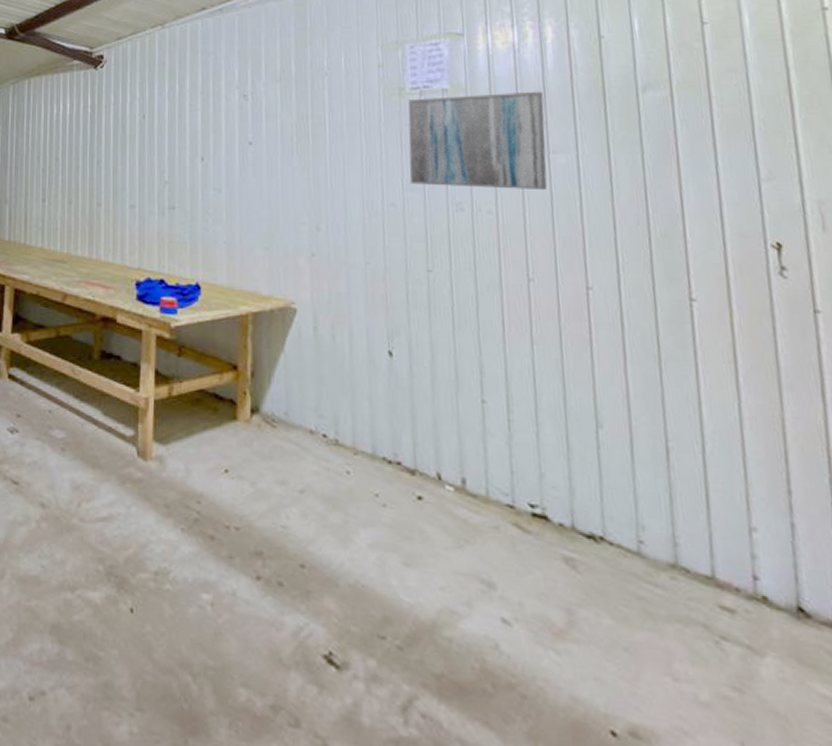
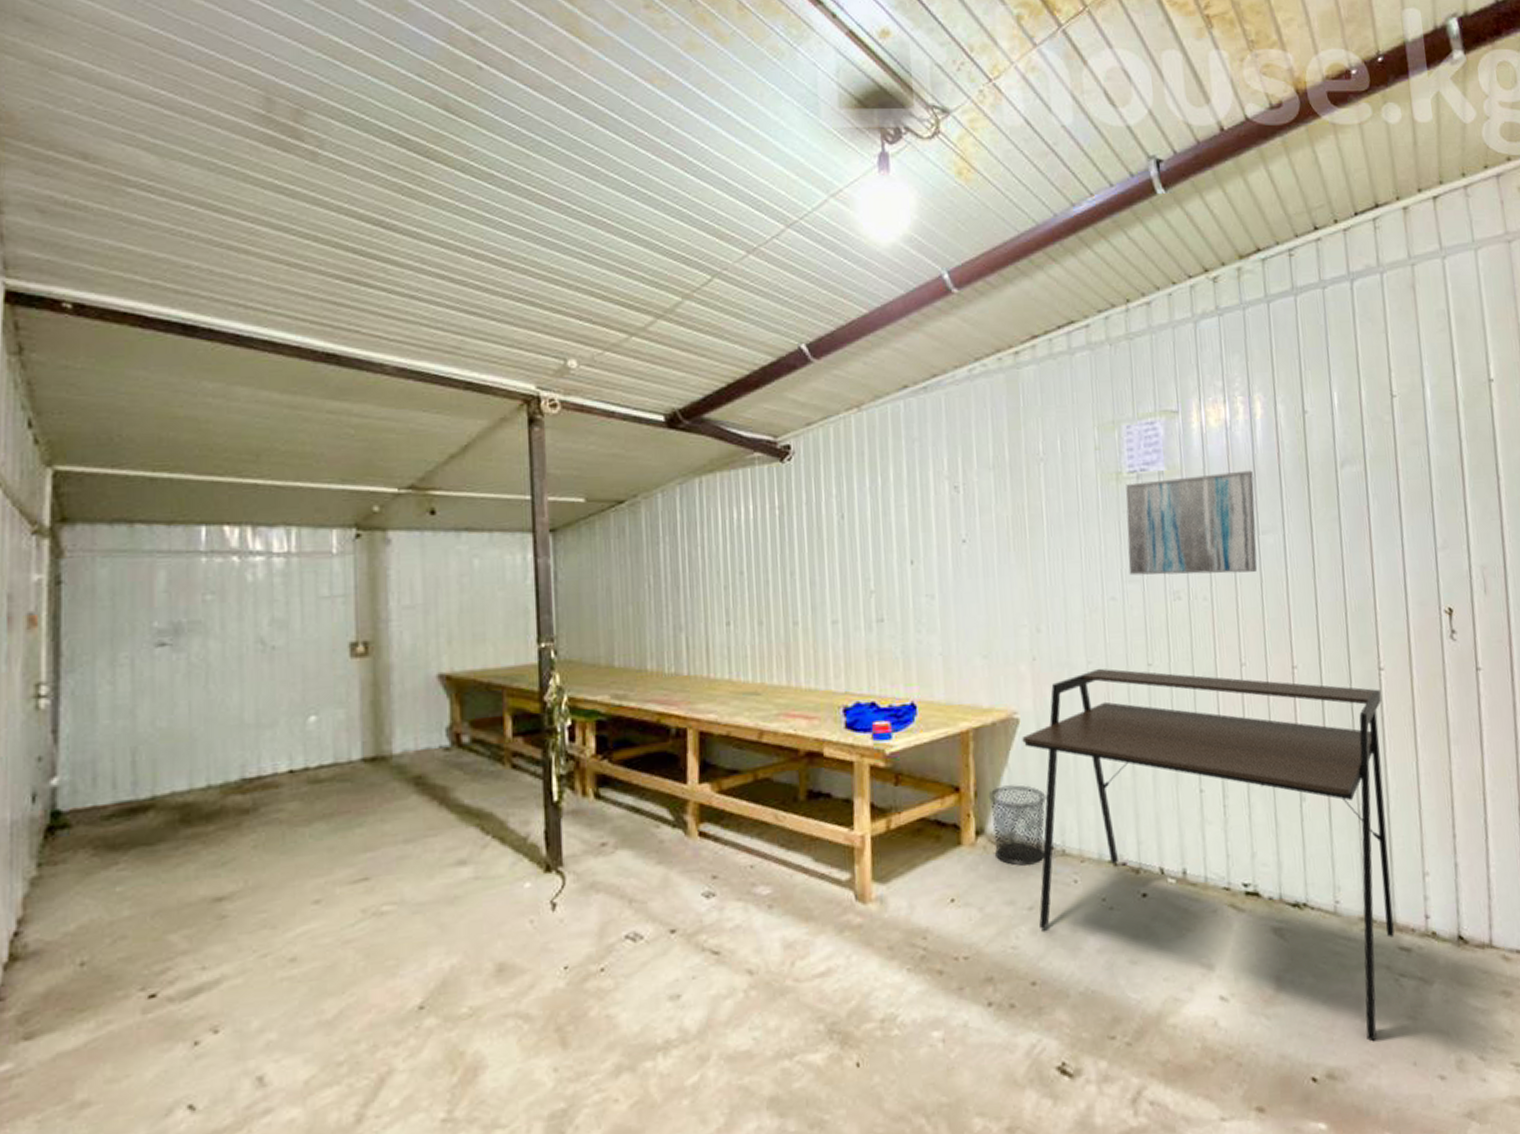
waste bin: none [264,370,321,450] -> present [988,785,1047,867]
desk: none [299,269,713,707] -> present [1022,668,1395,1042]

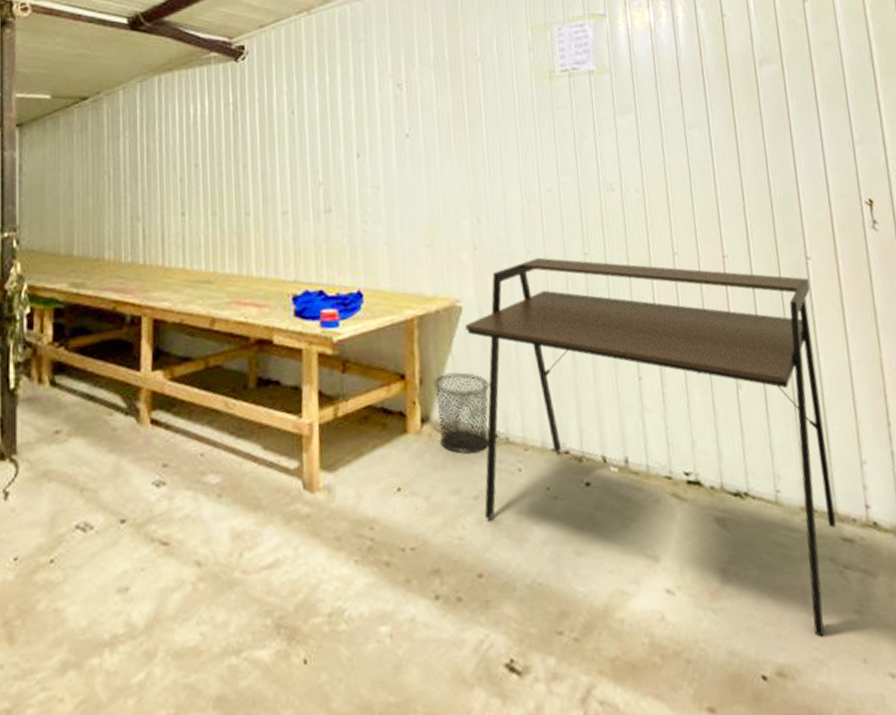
wall art: present [1126,470,1258,576] -> none [558,69,686,168]

